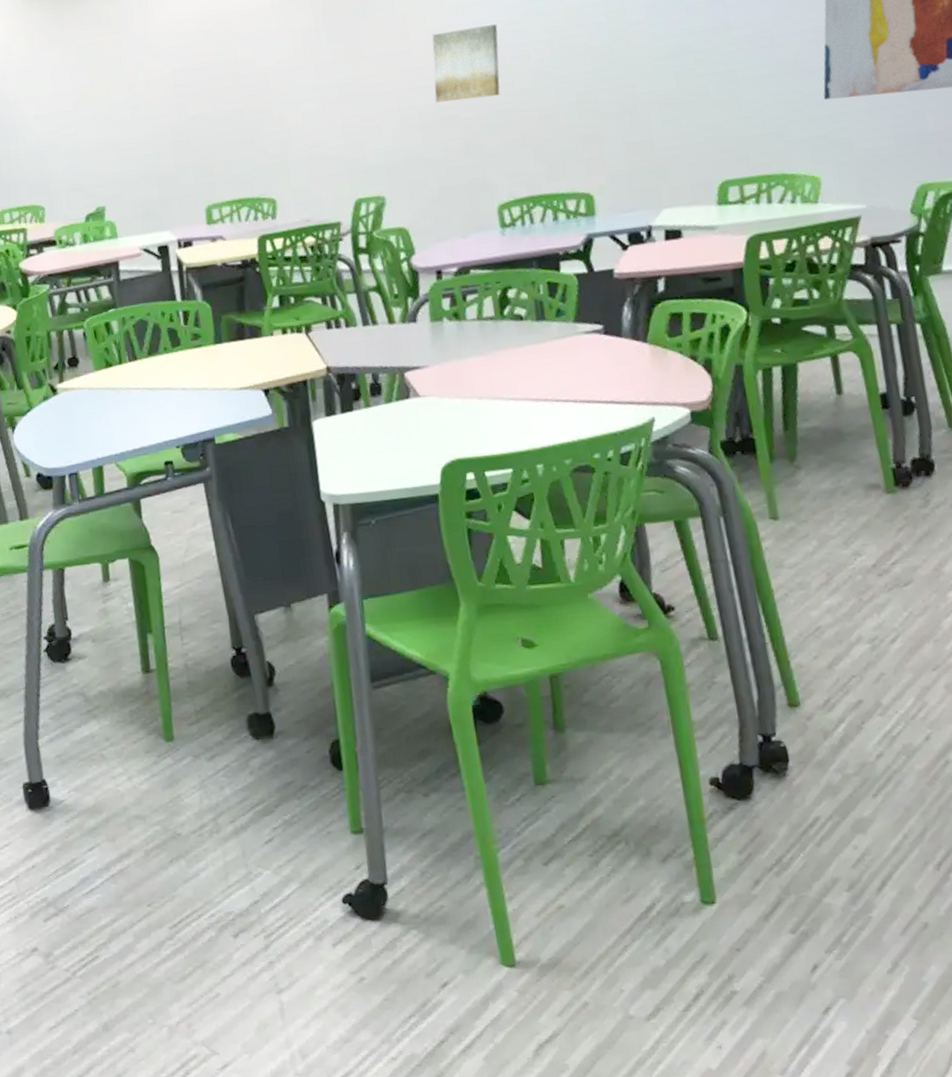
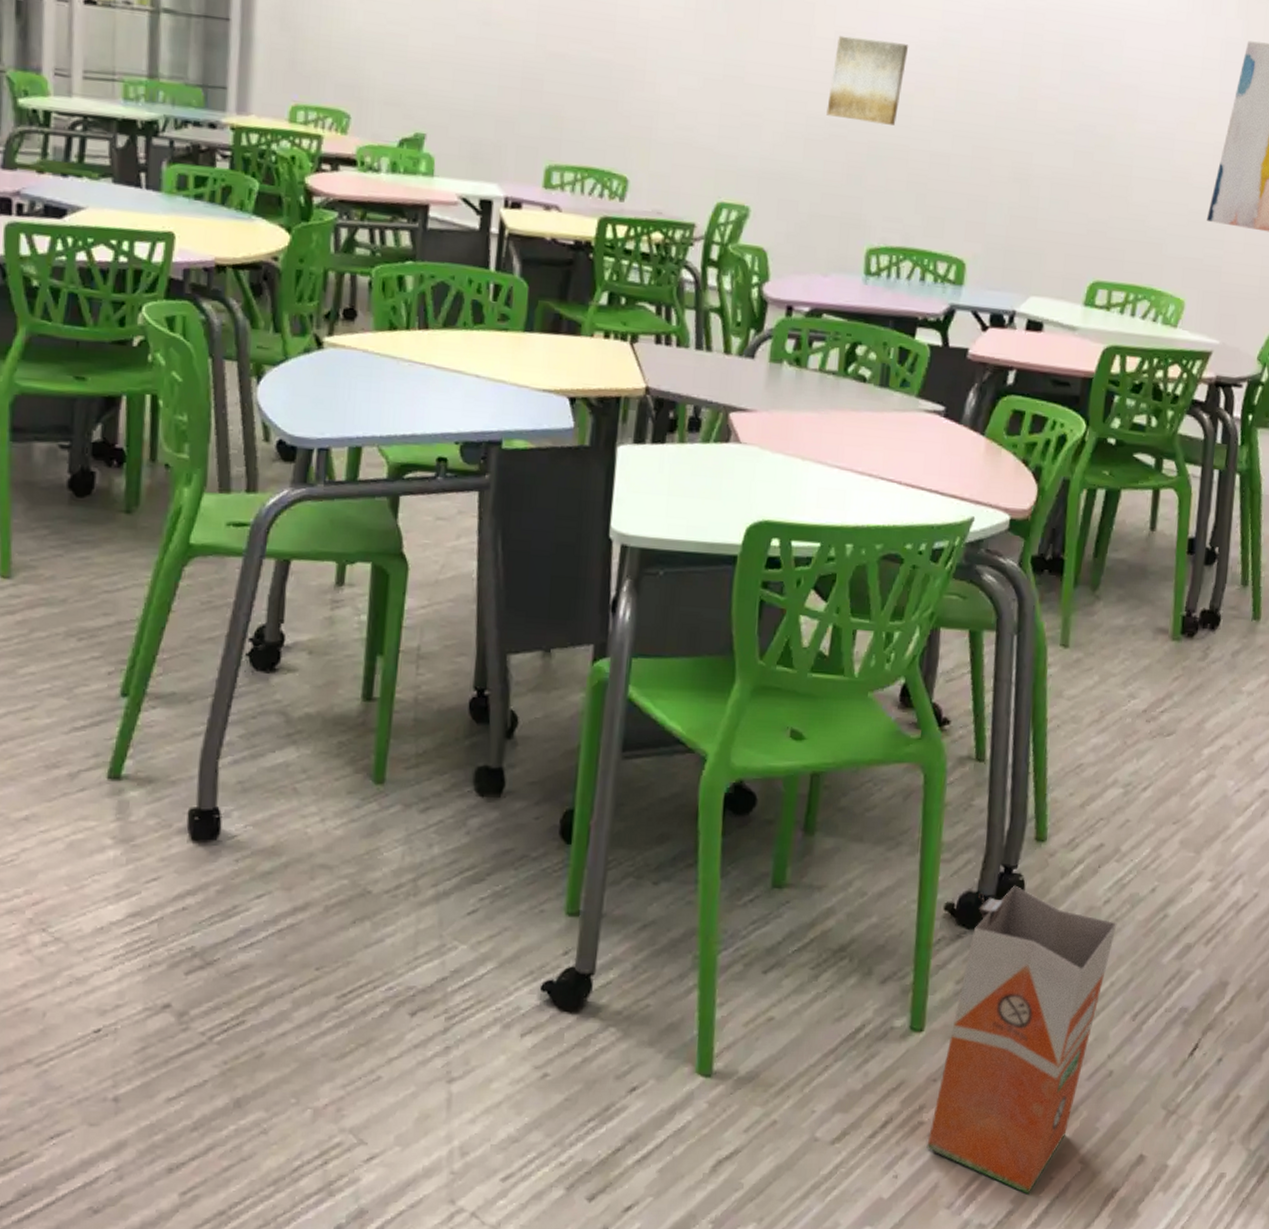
waste bin: none [742,752,897,1055] -> present [926,885,1117,1195]

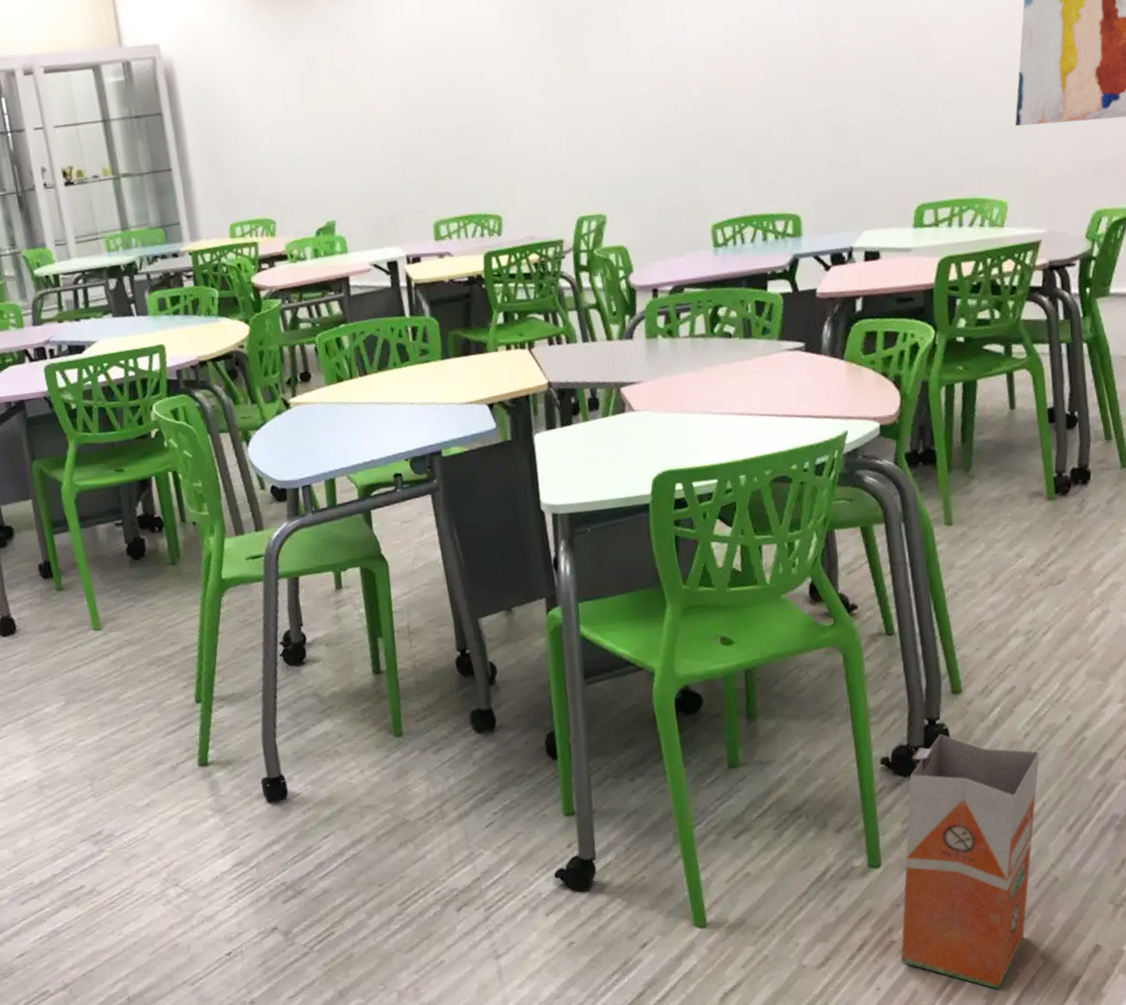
wall art: present [826,35,909,125] -> none [654,43,717,122]

